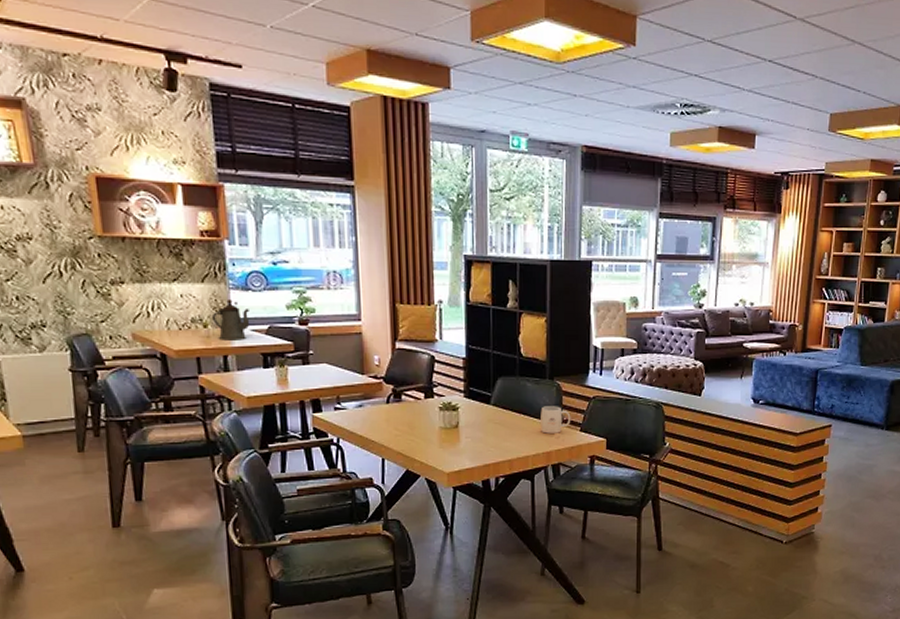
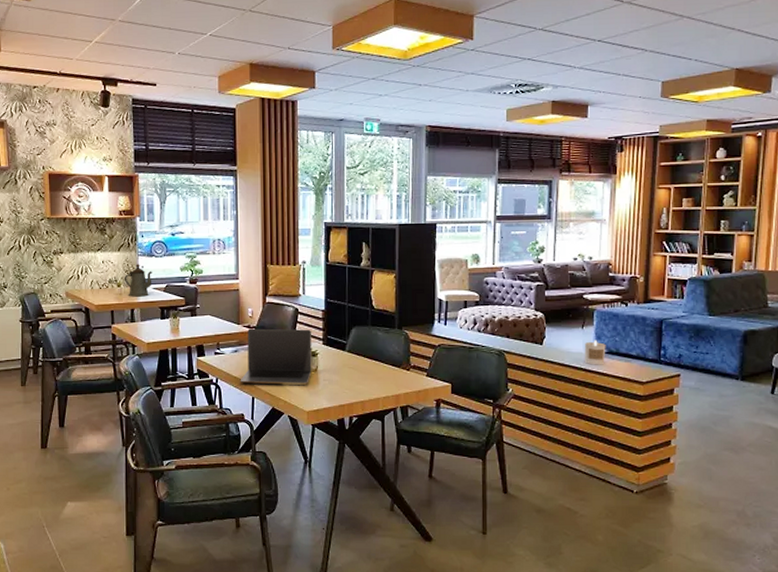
laptop computer: none [366,379,452,444] -> present [240,328,312,386]
mug: present [540,406,571,434] -> none [390,353,418,378]
candle: none [741,390,763,417] -> present [584,340,606,365]

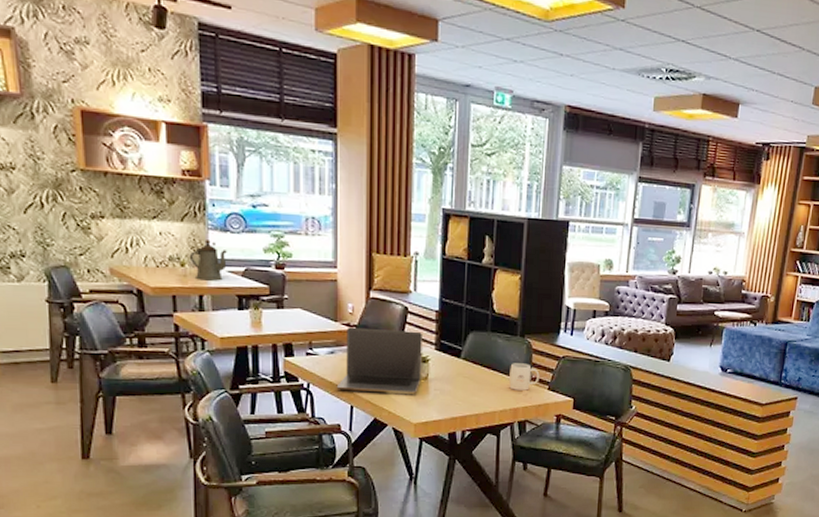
mug: none [390,353,418,378] -> present [509,363,540,391]
candle: present [584,340,606,365] -> none [709,359,732,385]

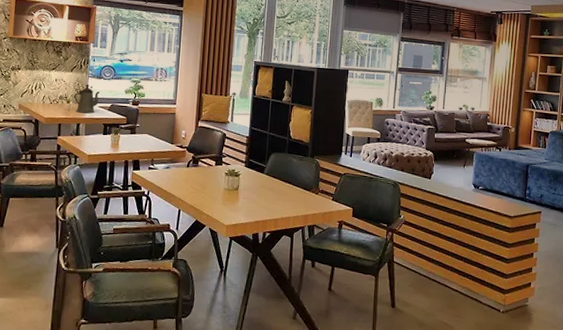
laptop computer: present [336,327,422,395] -> none [169,148,236,202]
mug: present [509,363,540,391] -> none [301,178,326,201]

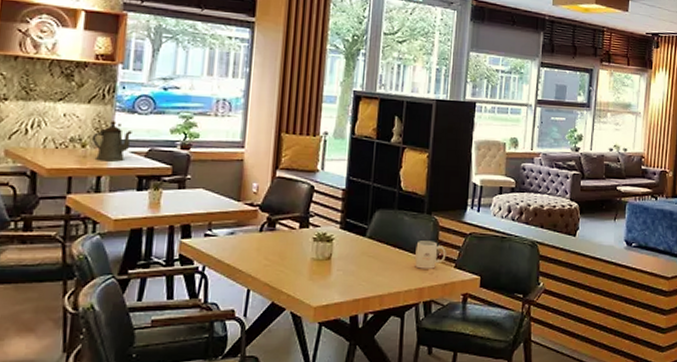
mug: none [301,178,326,201] -> present [415,241,446,269]

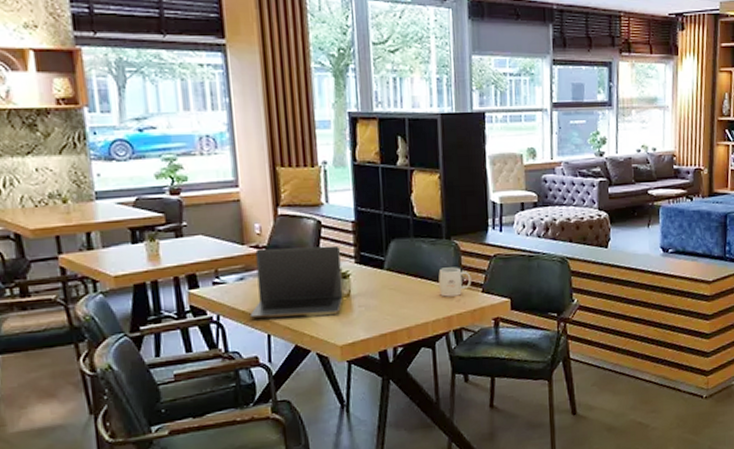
coffee pot: present [91,121,132,162] -> none [71,171,115,216]
laptop computer: none [233,207,328,277] -> present [249,245,344,319]

